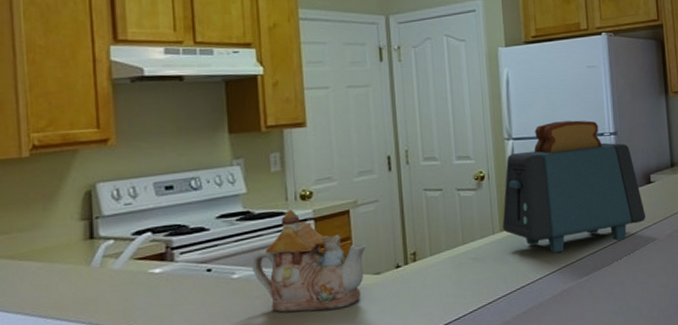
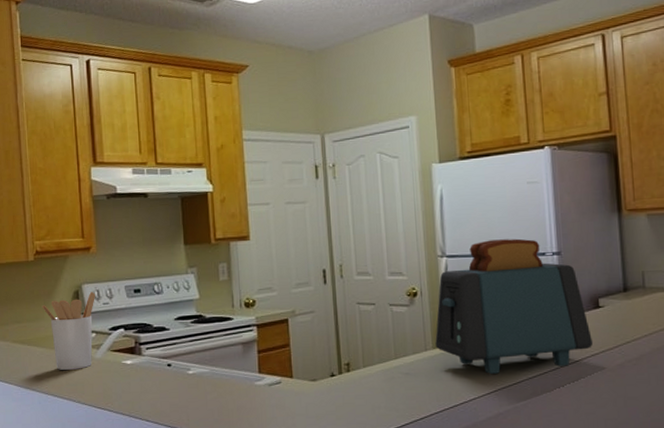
utensil holder: none [40,191,114,287] -> present [42,292,95,370]
teapot: present [252,210,367,313] -> none [204,316,304,410]

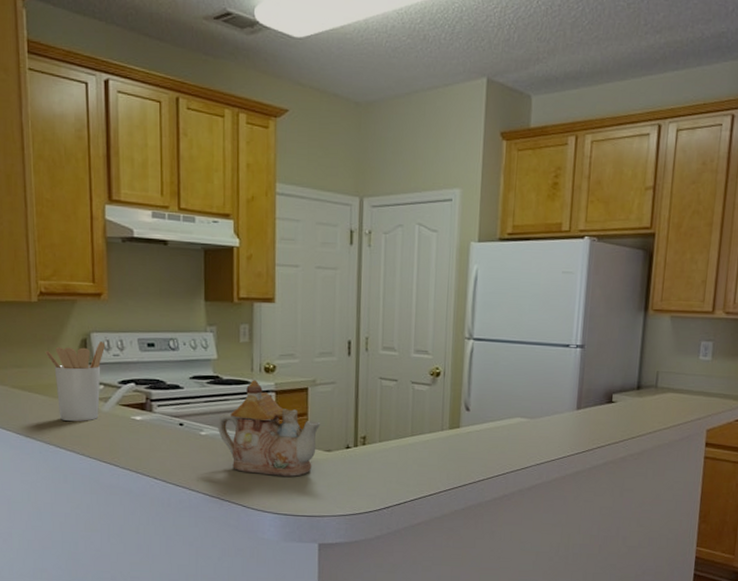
teapot: none [204,316,304,410] -> present [218,380,321,477]
toaster: present [435,238,594,375] -> none [452,326,602,459]

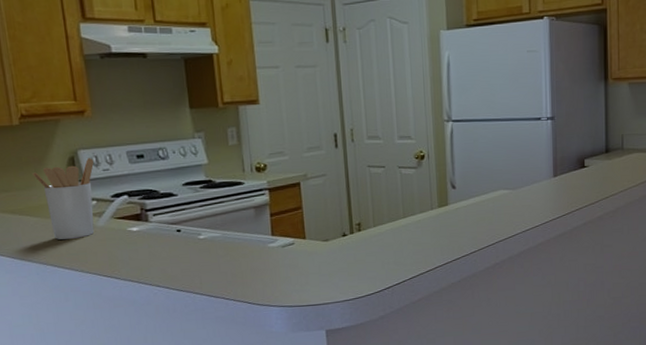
teapot: present [218,380,321,477] -> none [215,180,316,270]

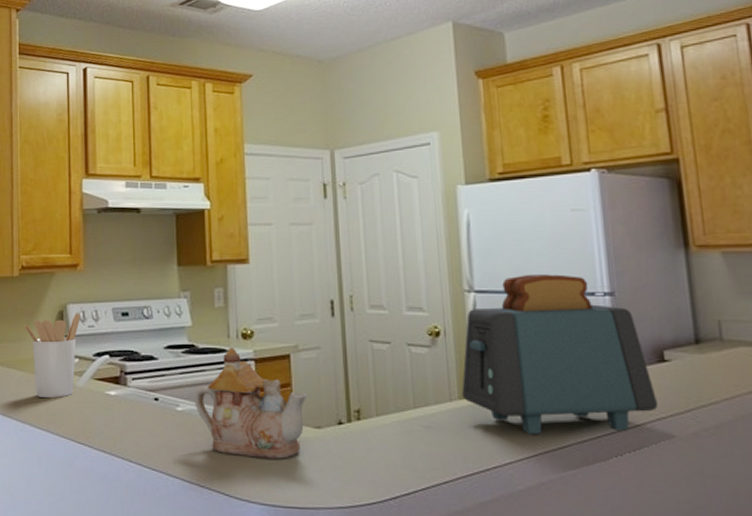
teapot: none [215,180,316,270] -> present [195,348,307,459]
toaster: none [440,104,578,230] -> present [462,274,659,436]

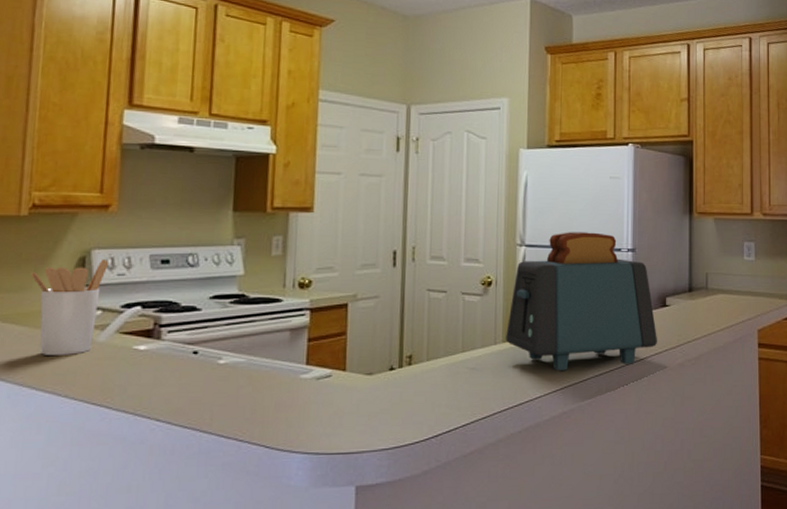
teapot: present [195,348,307,459] -> none [240,297,361,408]

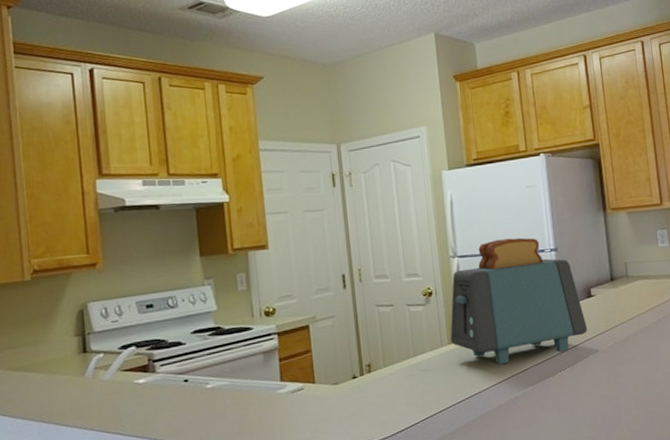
utensil holder: present [30,260,108,355] -> none [40,310,103,396]

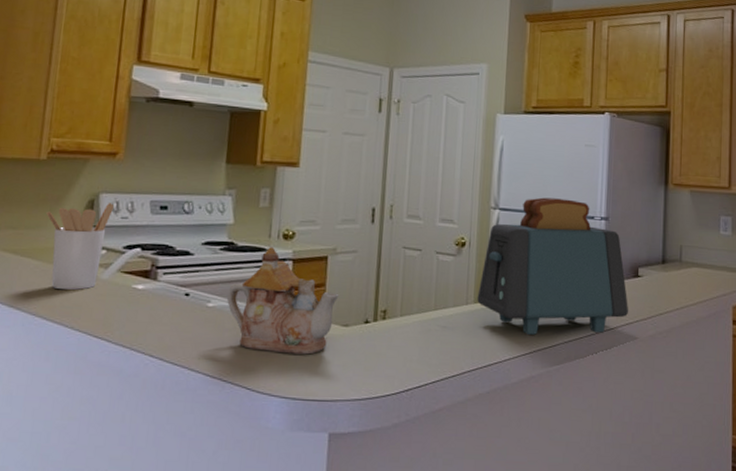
utensil holder: none [40,310,103,396] -> present [46,203,114,290]
teapot: none [223,325,325,419] -> present [227,247,339,355]

